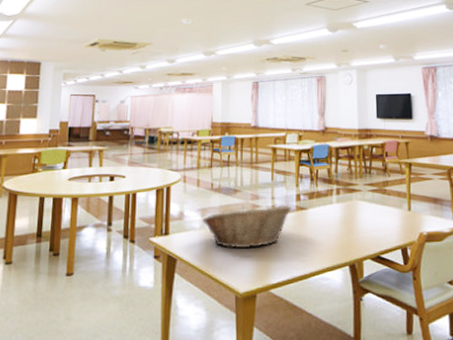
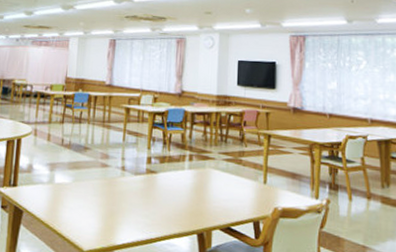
fruit basket: present [201,204,292,249] -> none [50,165,142,207]

